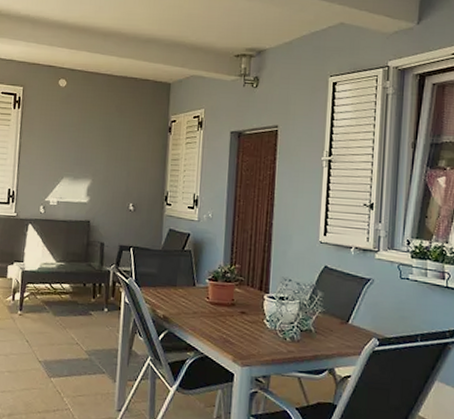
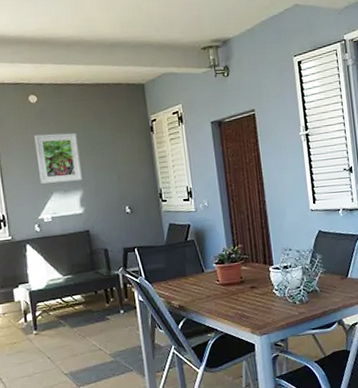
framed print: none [53,118,97,170] -> present [34,132,82,184]

